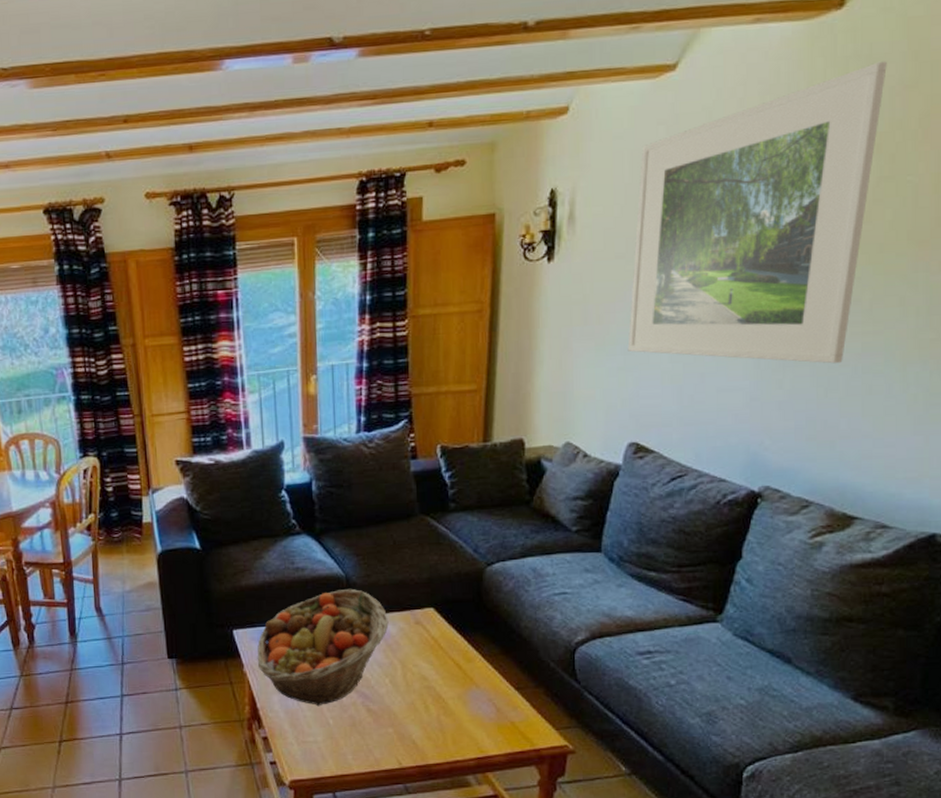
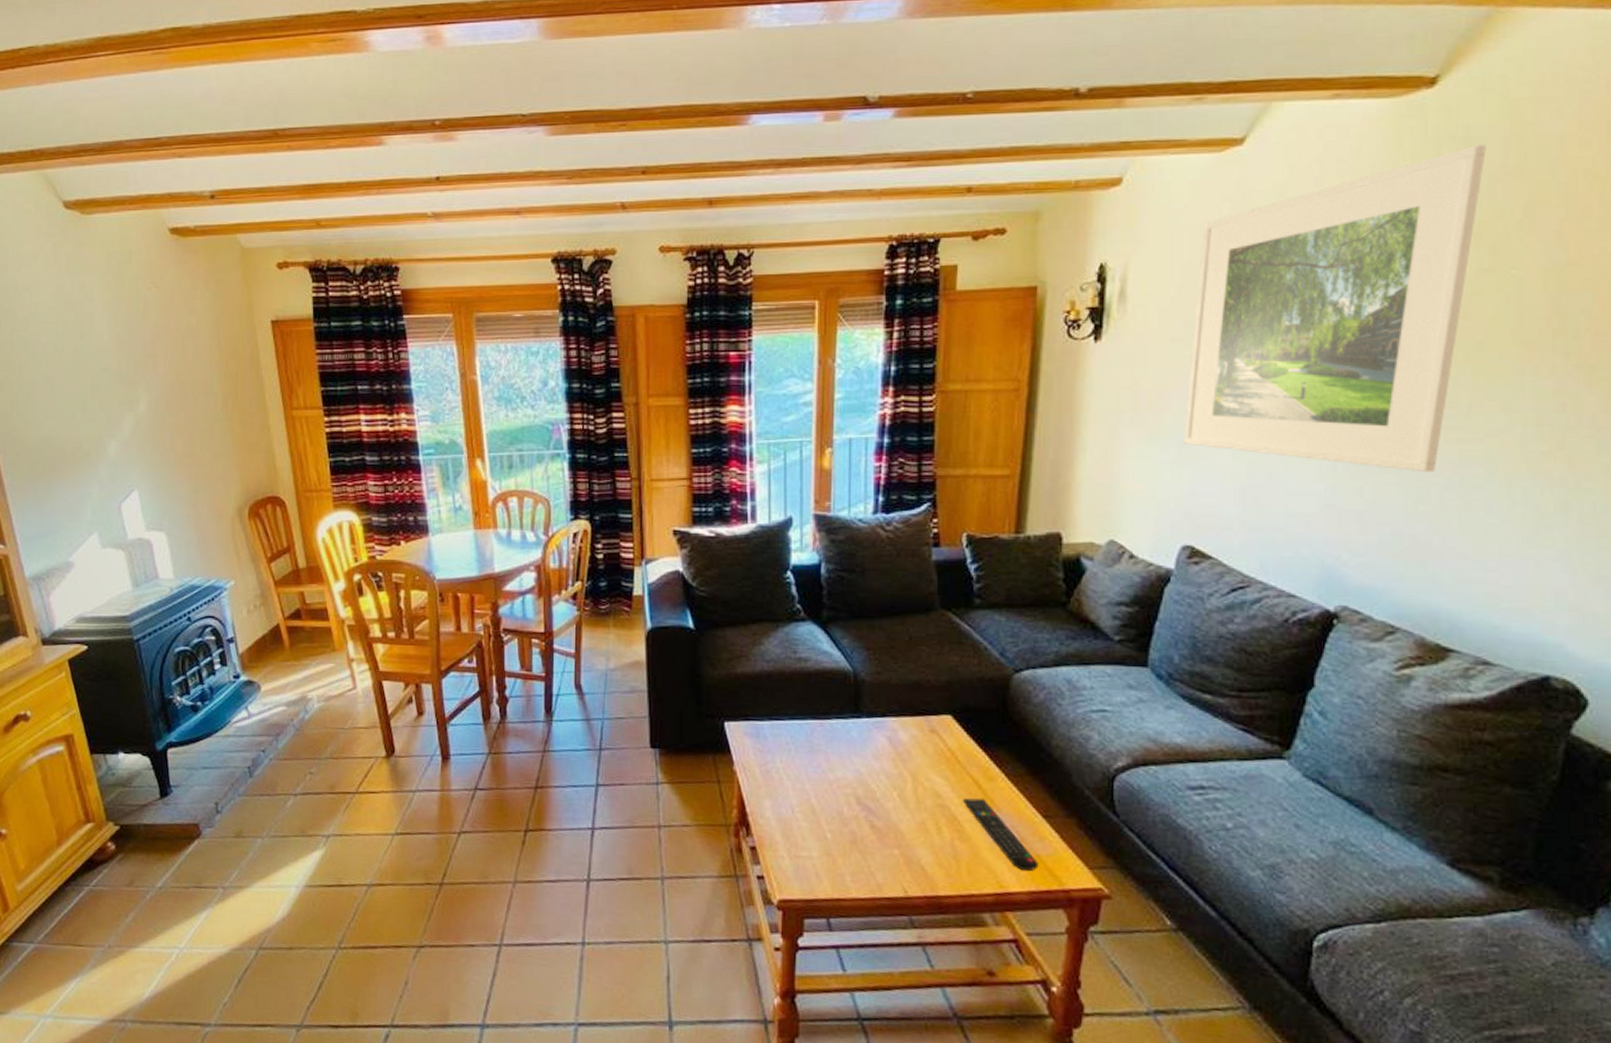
fruit basket: present [257,588,389,707] -> none [749,685,900,817]
remote control: none [446,678,513,737] -> present [963,798,1039,872]

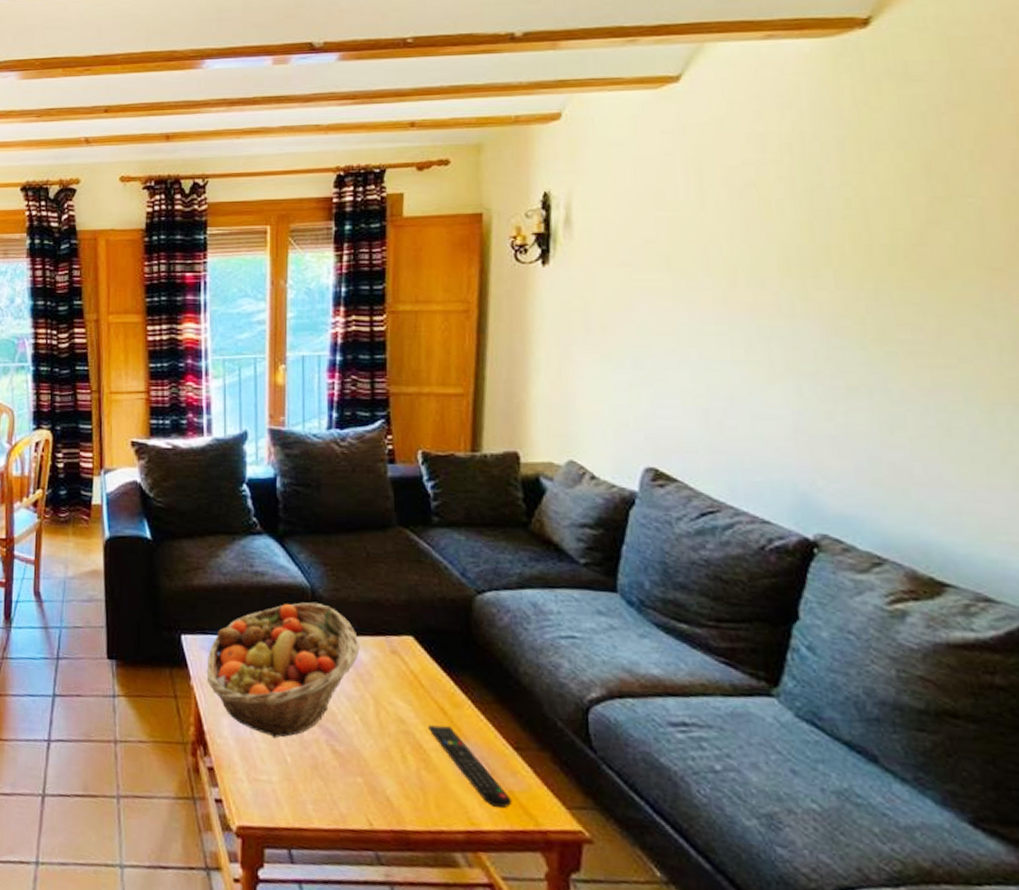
fruit basket: none [749,685,900,817] -> present [206,602,360,739]
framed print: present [1183,144,1486,473] -> none [638,79,928,398]

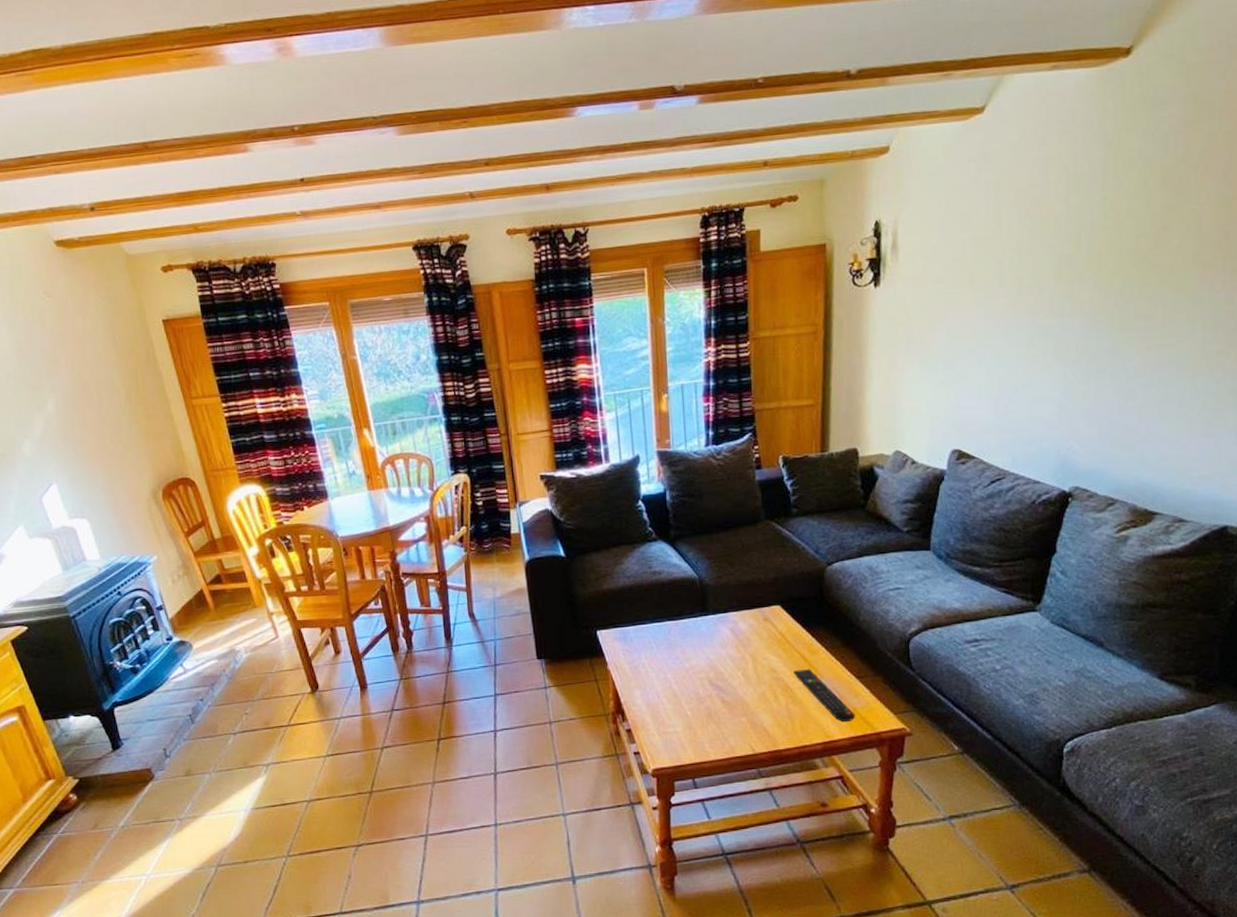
fruit basket: present [206,602,360,739] -> none [619,589,740,700]

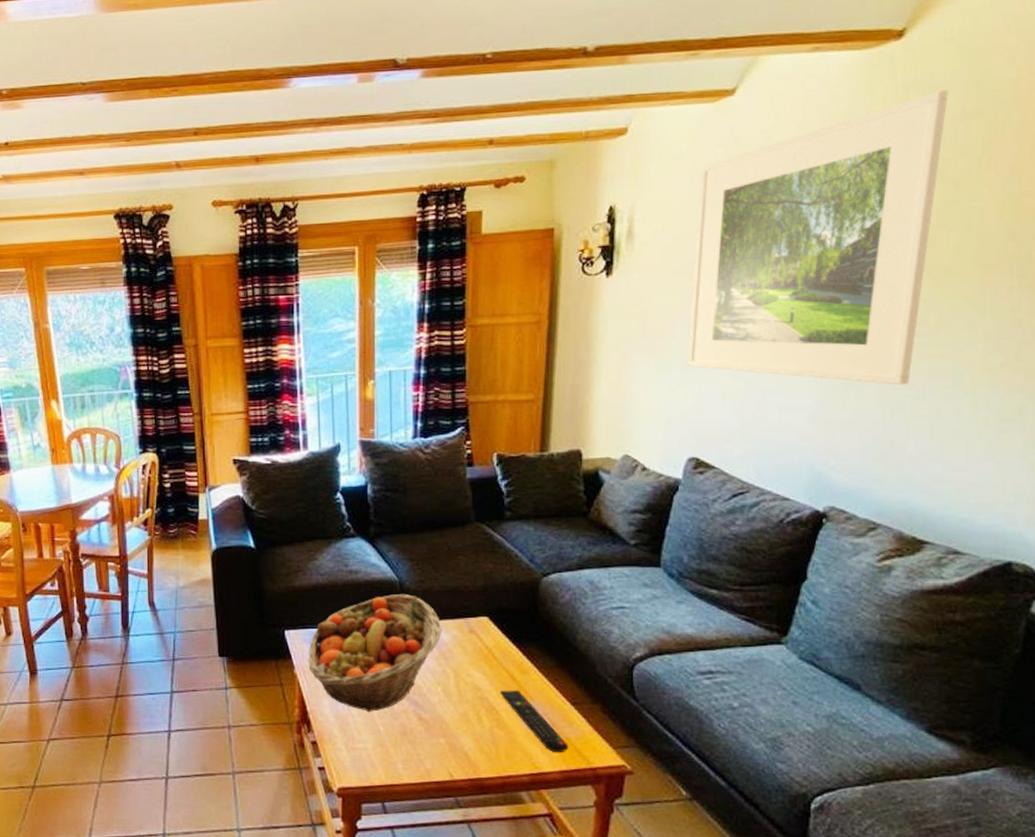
fruit basket: none [619,589,740,700] -> present [308,593,442,713]
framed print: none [948,103,1170,375] -> present [687,90,948,385]

